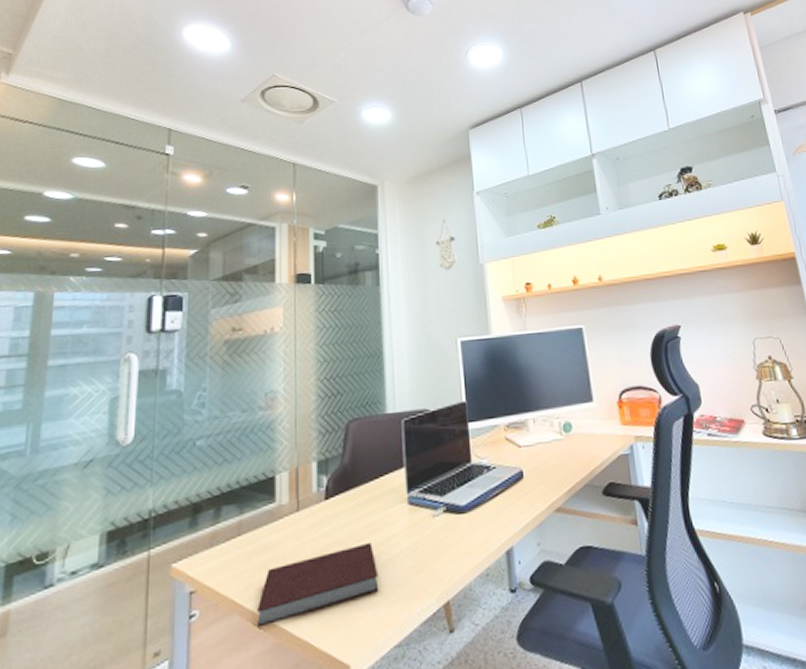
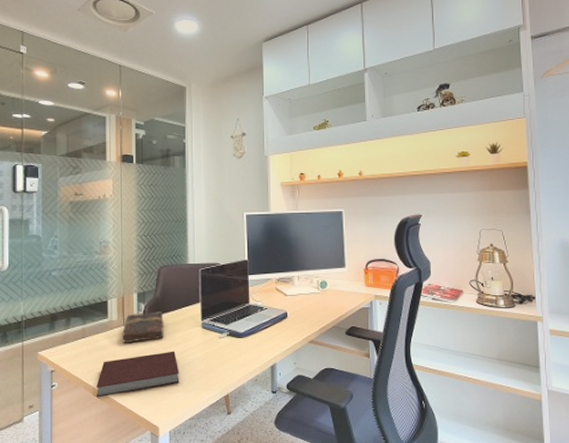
book: none [296,485,355,537] -> present [122,312,164,343]

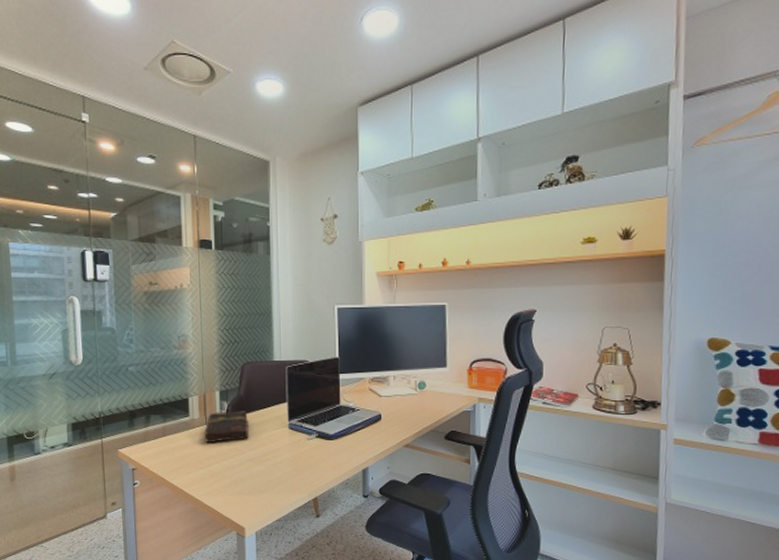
notebook: present [96,351,180,398] -> none [179,451,266,497]

